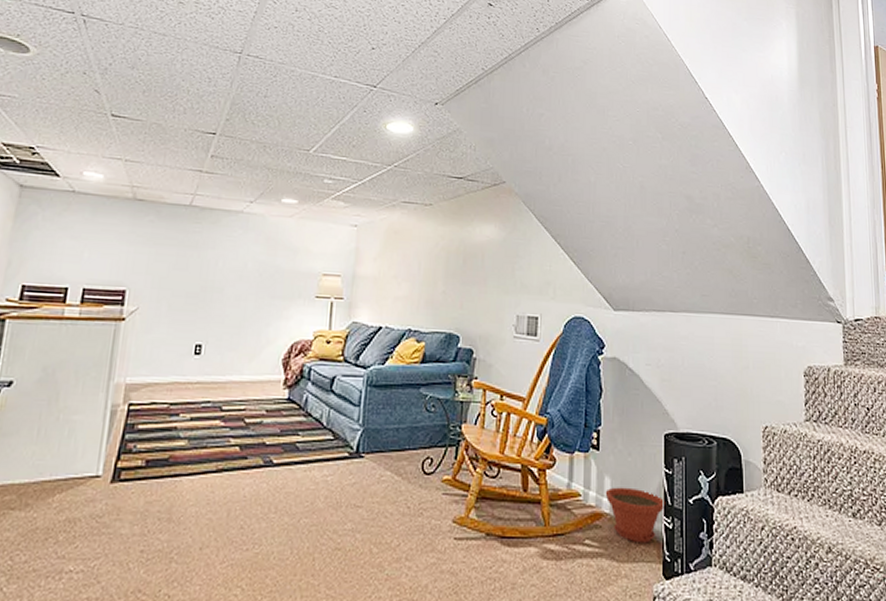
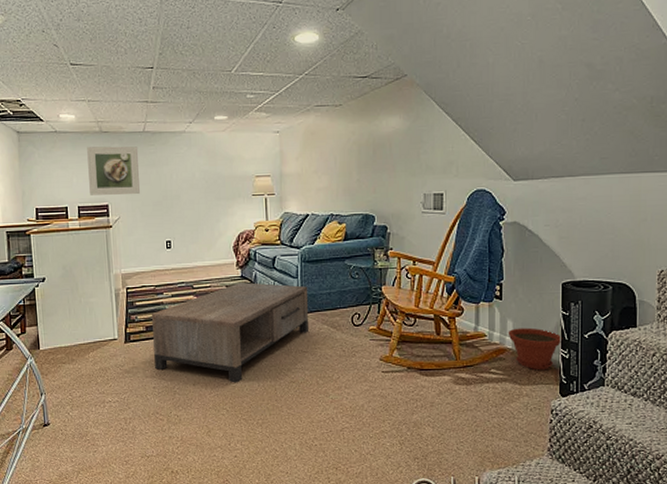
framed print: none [103,214,180,282] -> present [87,146,140,195]
coffee table: none [149,407,372,548] -> present [151,282,309,383]

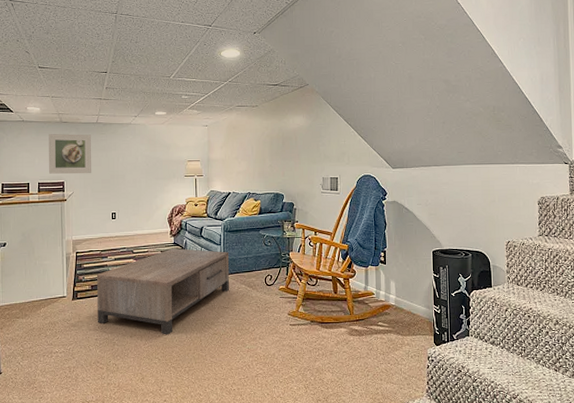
plant pot: present [508,327,563,371] -> none [391,287,435,323]

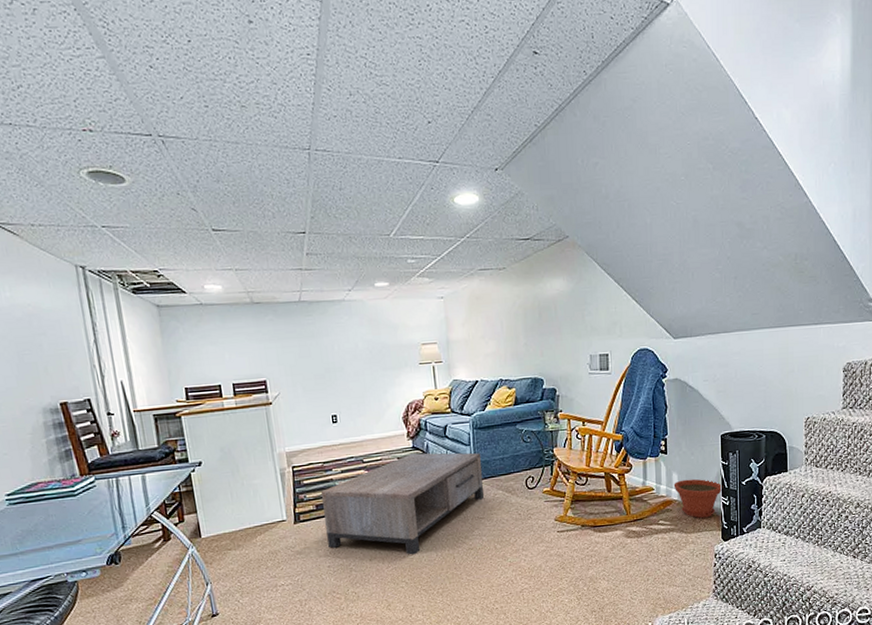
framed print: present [49,133,92,174] -> none [238,317,300,371]
plant pot: none [391,287,435,323] -> present [673,479,723,519]

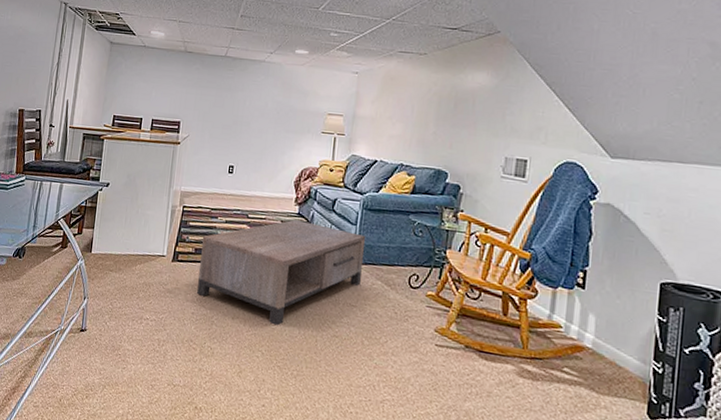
plant pot: present [673,479,723,519] -> none [588,324,656,382]

